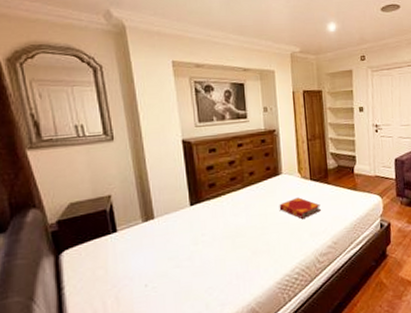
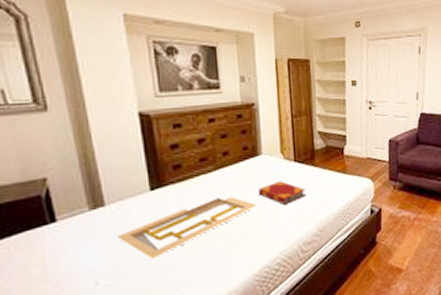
serving tray: none [164,211,279,265] -> present [118,196,257,259]

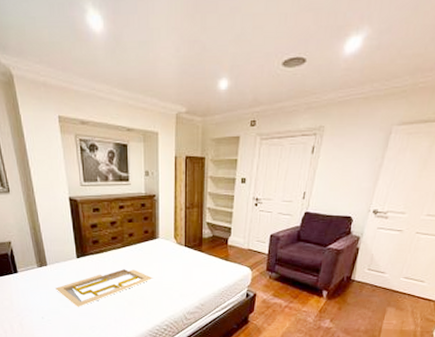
hardback book: present [258,181,306,205] -> none [154,261,192,280]

